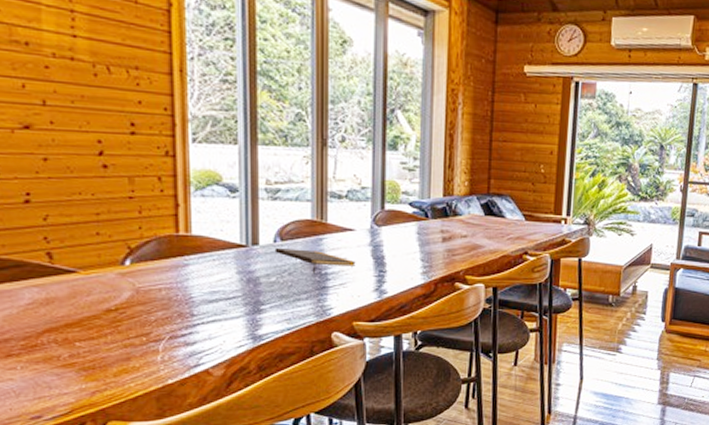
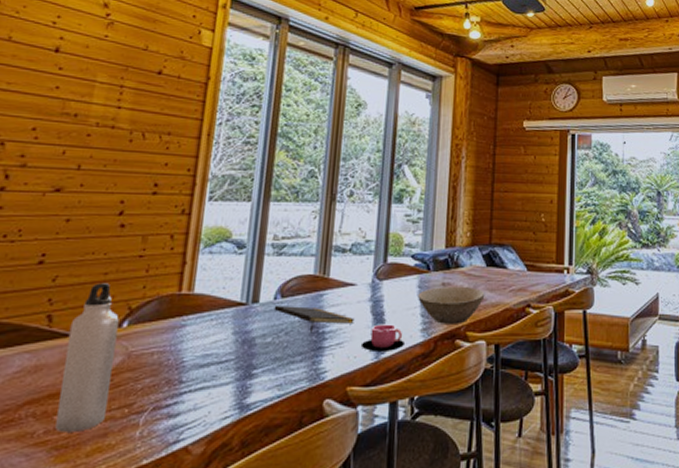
water bottle: none [72,223,126,356] -> present [55,283,119,432]
cup: none [363,267,407,293] -> present [360,324,406,353]
bowl: none [417,234,483,269] -> present [418,287,485,324]

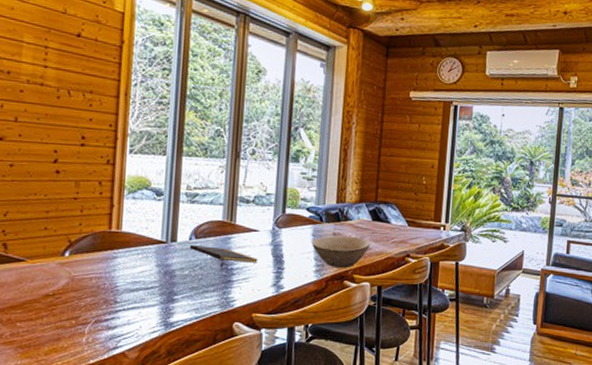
water bottle: present [55,283,119,432] -> none [19,219,62,336]
cup: present [360,324,406,353] -> none [263,264,301,288]

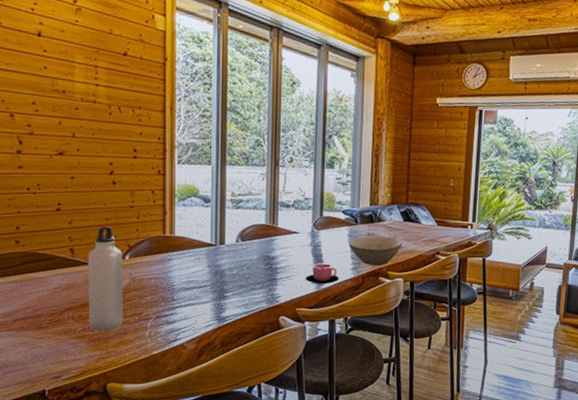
water bottle: none [19,219,62,336] -> present [87,226,124,330]
notepad: present [189,245,258,269] -> none [236,247,299,269]
cup: none [263,264,301,288] -> present [305,263,340,285]

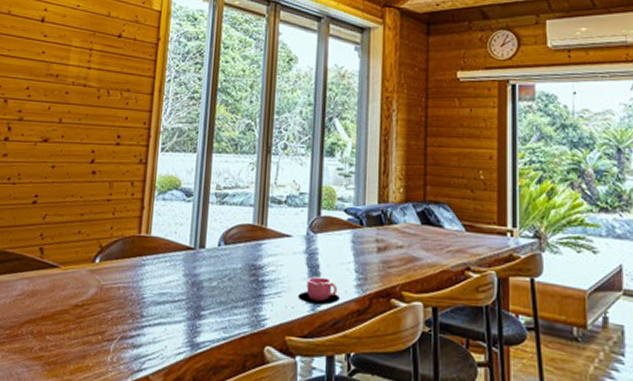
water bottle: present [87,226,124,330] -> none [47,222,93,352]
bowl: present [348,236,403,265] -> none [352,243,421,283]

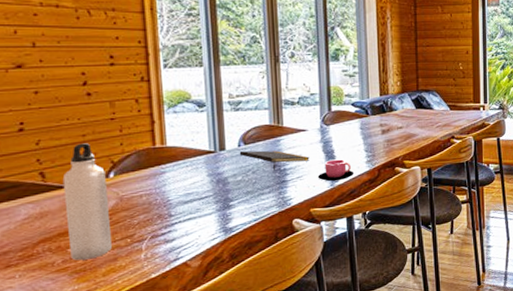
water bottle: none [47,222,93,352] -> present [62,143,113,261]
notepad: none [218,252,291,281] -> present [239,150,310,171]

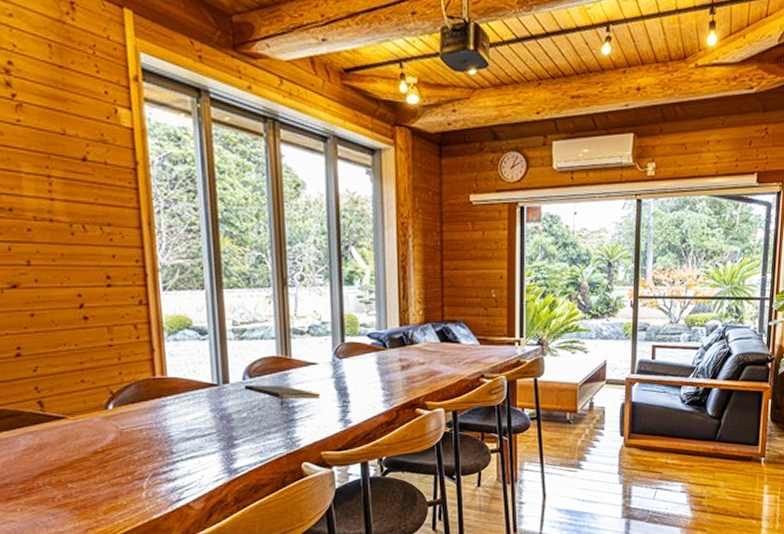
water bottle: present [62,143,113,261] -> none [61,371,113,496]
cup: present [317,159,355,182] -> none [328,397,370,422]

